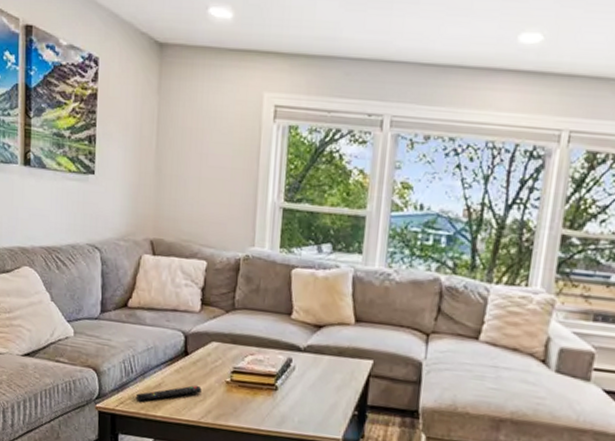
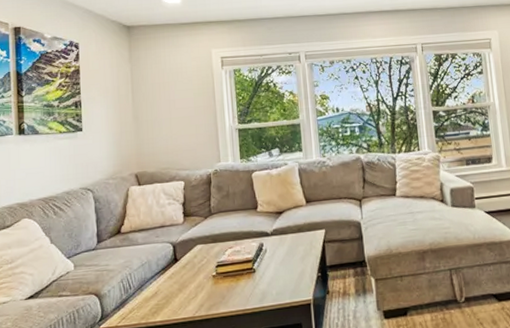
remote control: present [135,385,202,402] -> none [135,285,193,313]

